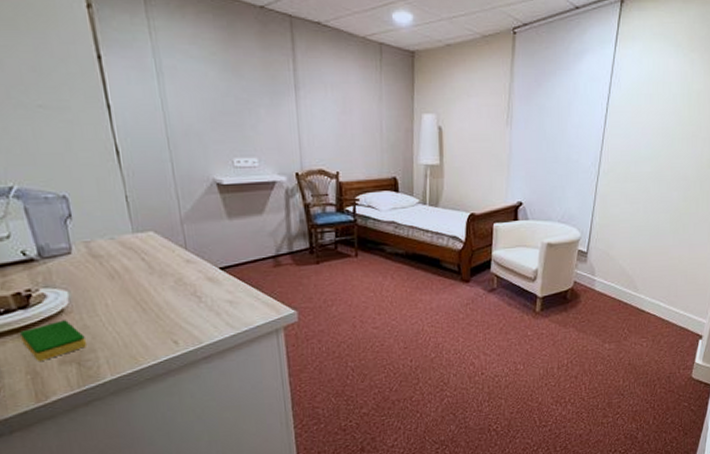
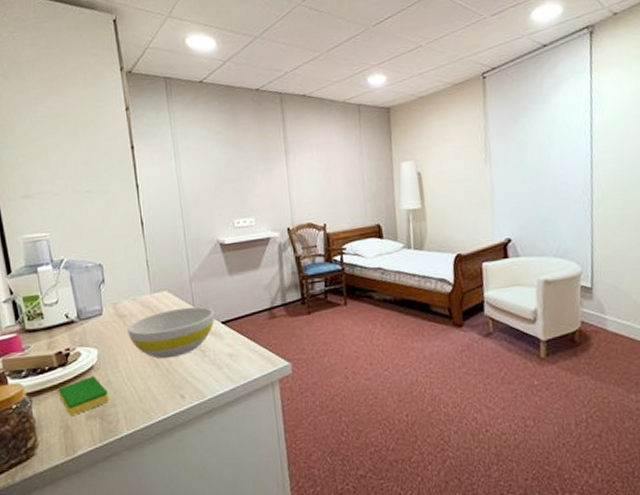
bowl: none [105,250,212,304] -> present [127,306,215,359]

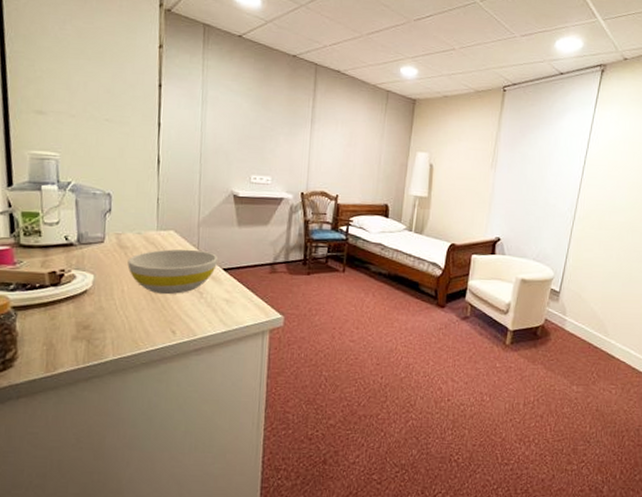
dish sponge: present [57,376,109,416] -> none [46,300,99,334]

